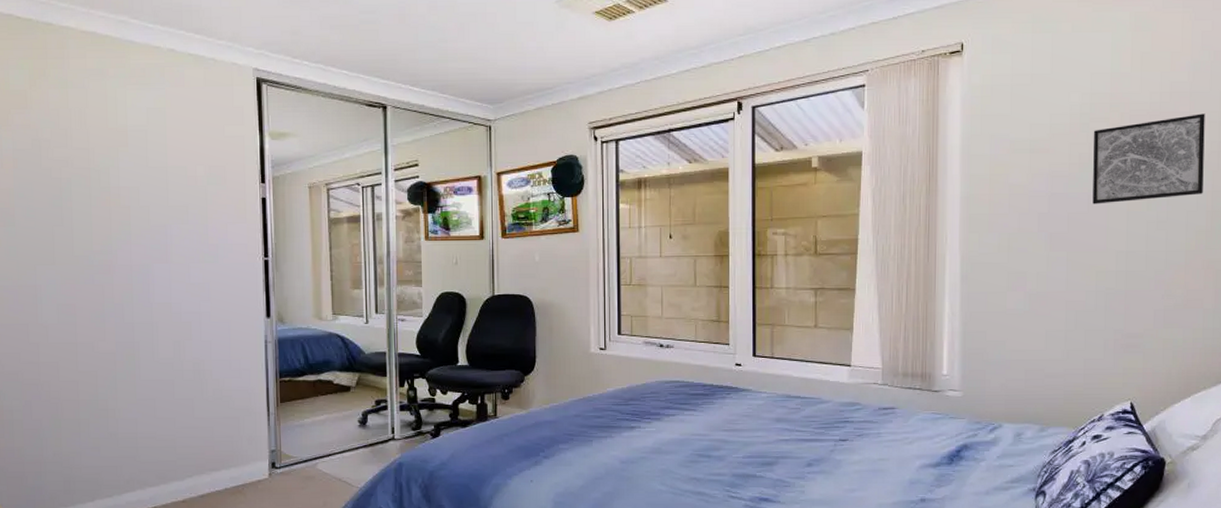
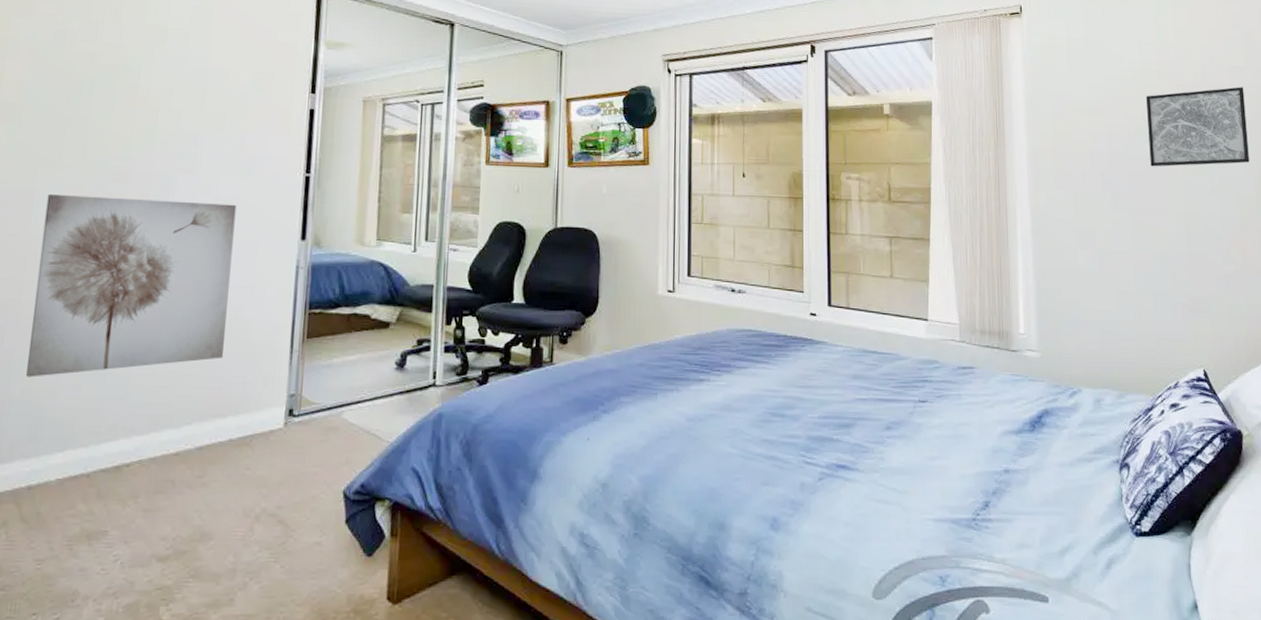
wall art: none [48,288,212,443] -> present [26,195,237,377]

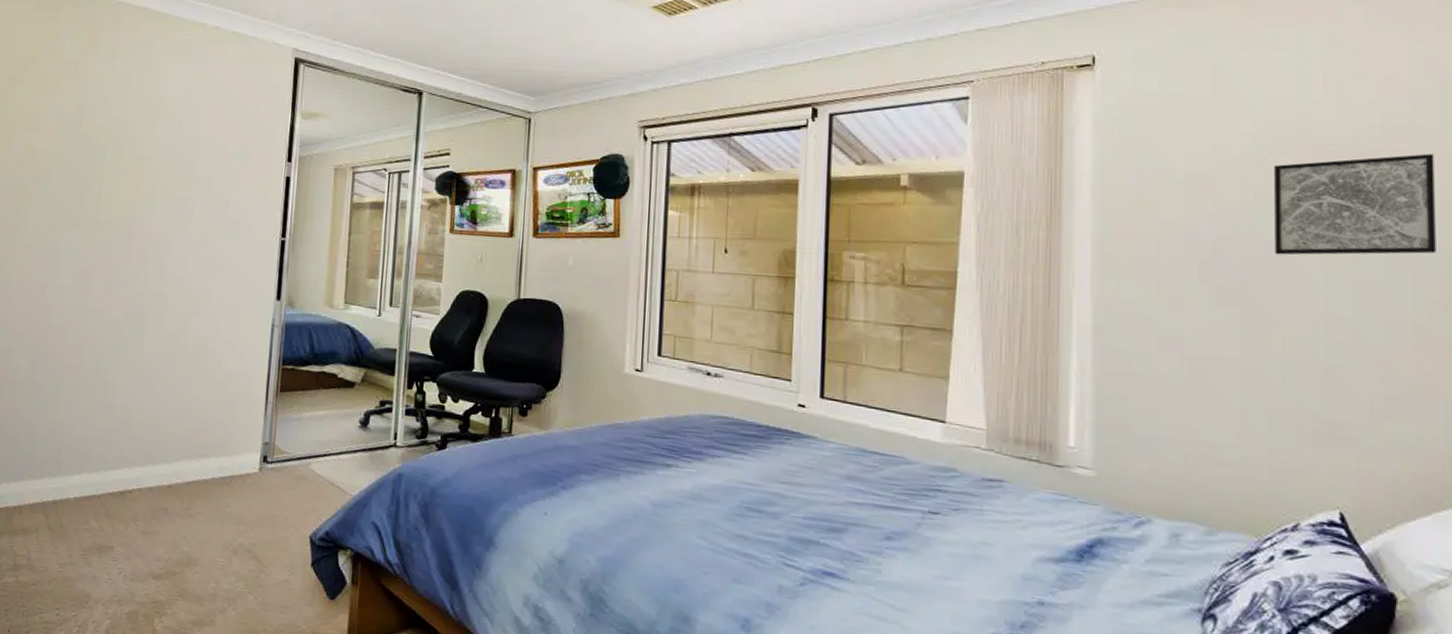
wall art: present [26,195,237,377] -> none [52,251,221,409]

